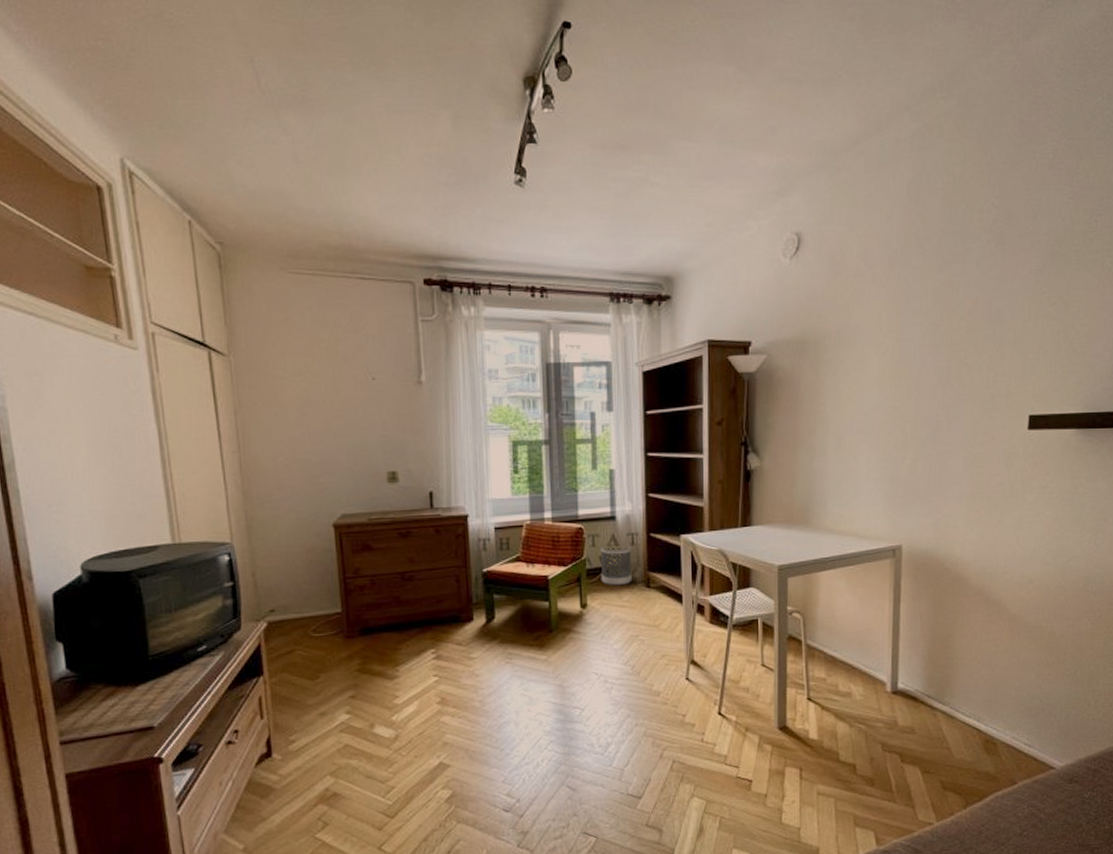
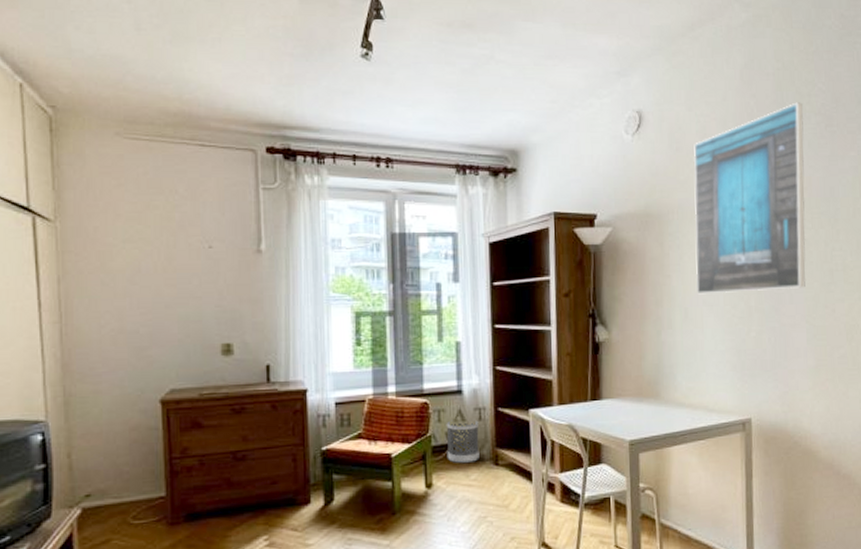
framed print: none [850,219,974,422] -> present [693,102,806,295]

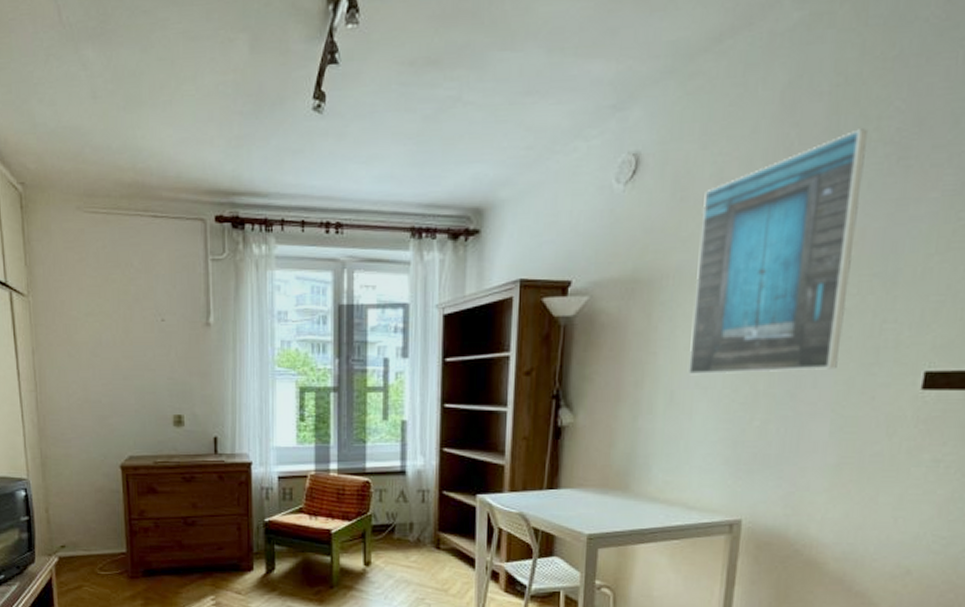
wastebasket: present [446,420,480,464] -> none [386,500,421,545]

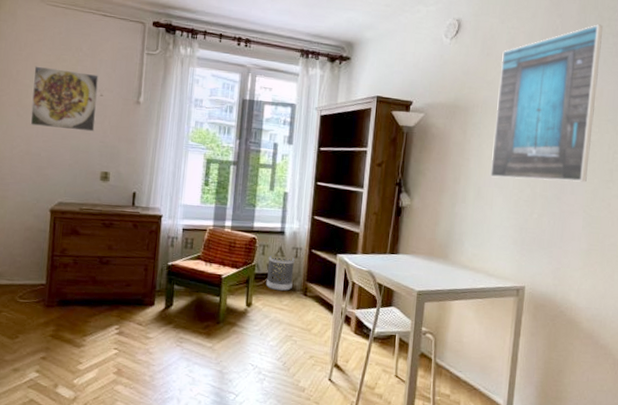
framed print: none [80,292,160,368] -> present [30,66,99,132]
wastebasket: none [386,500,421,545] -> present [266,254,295,291]

